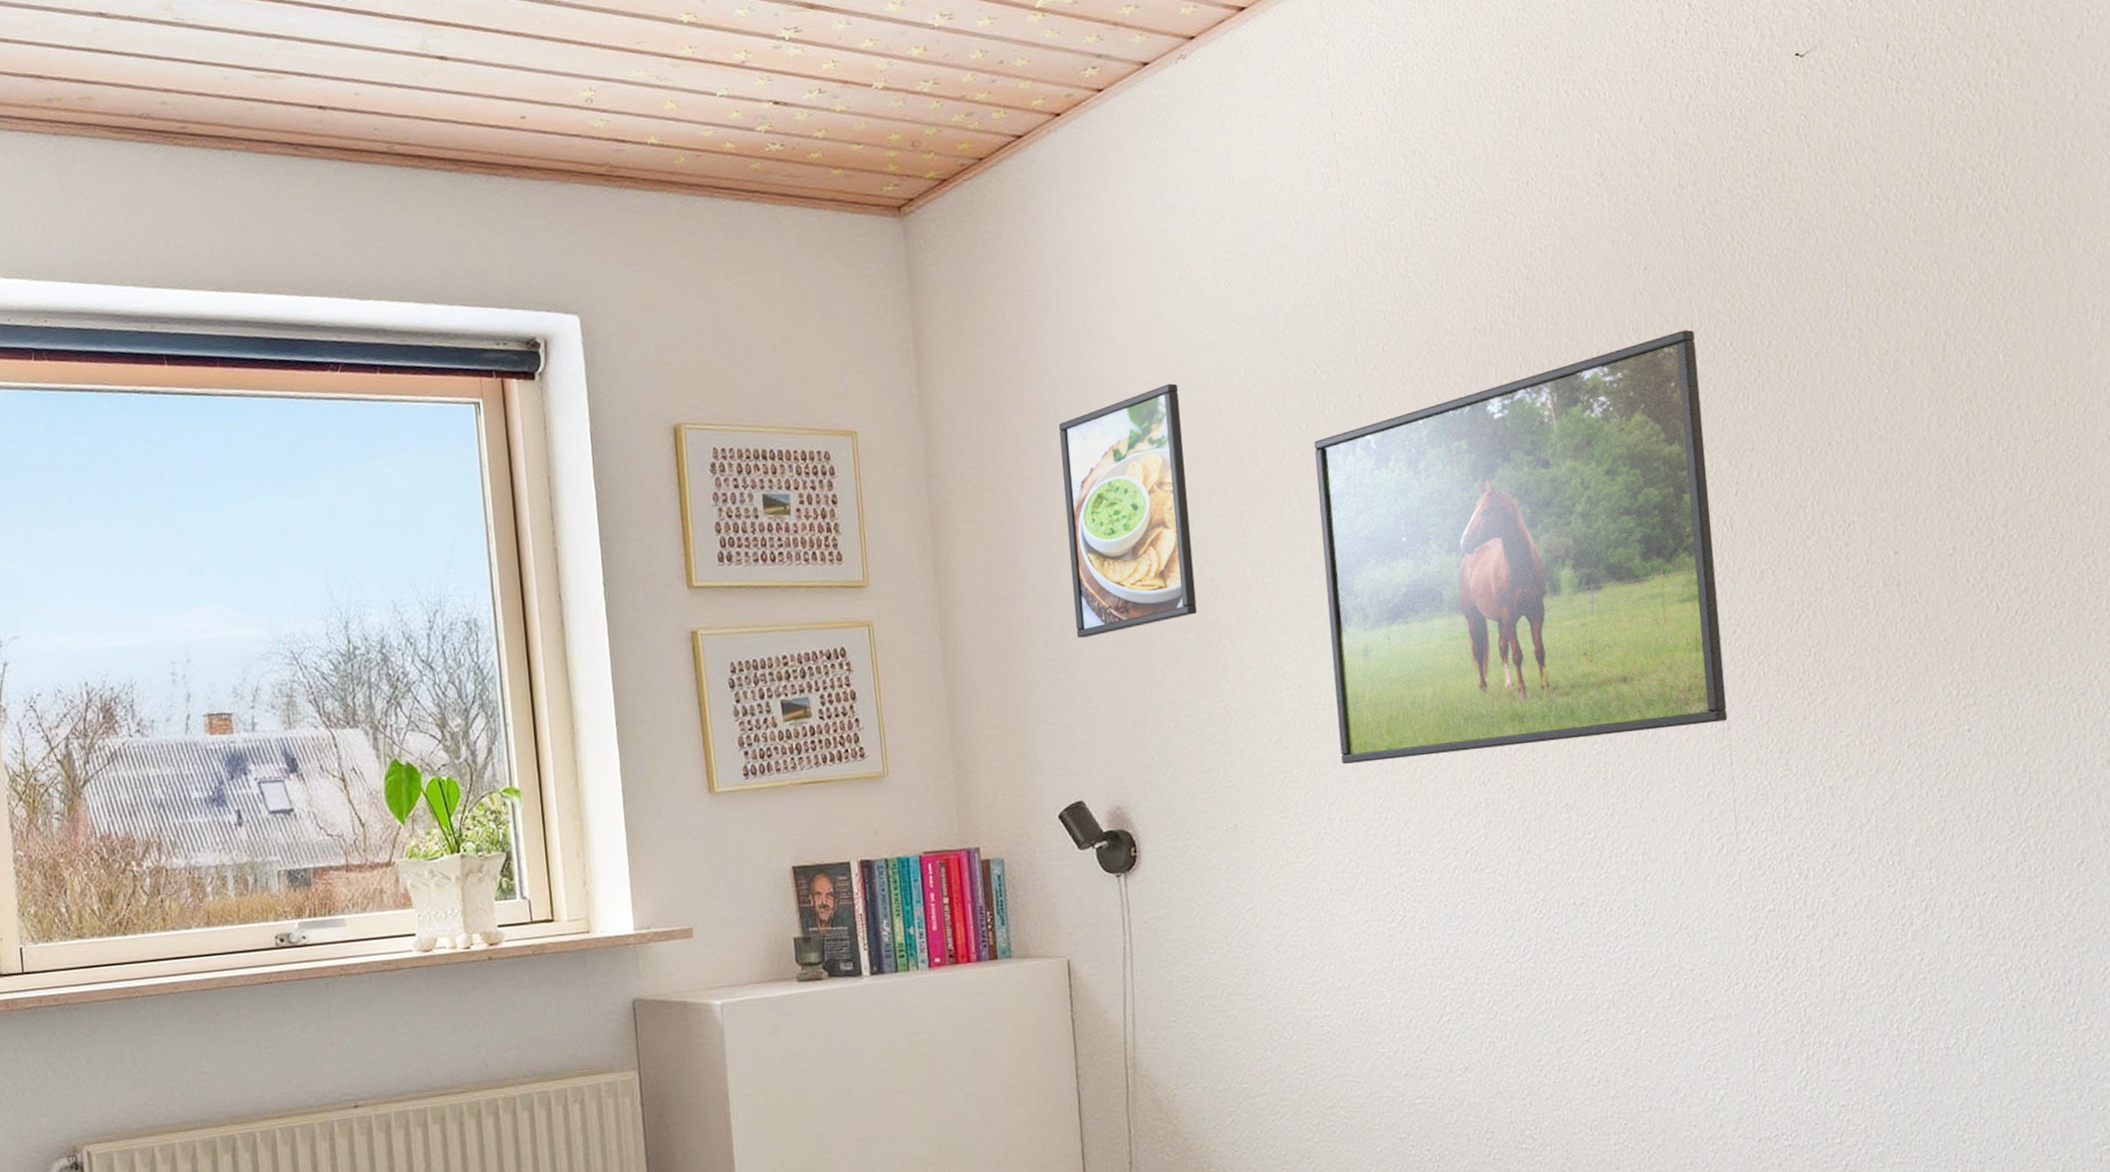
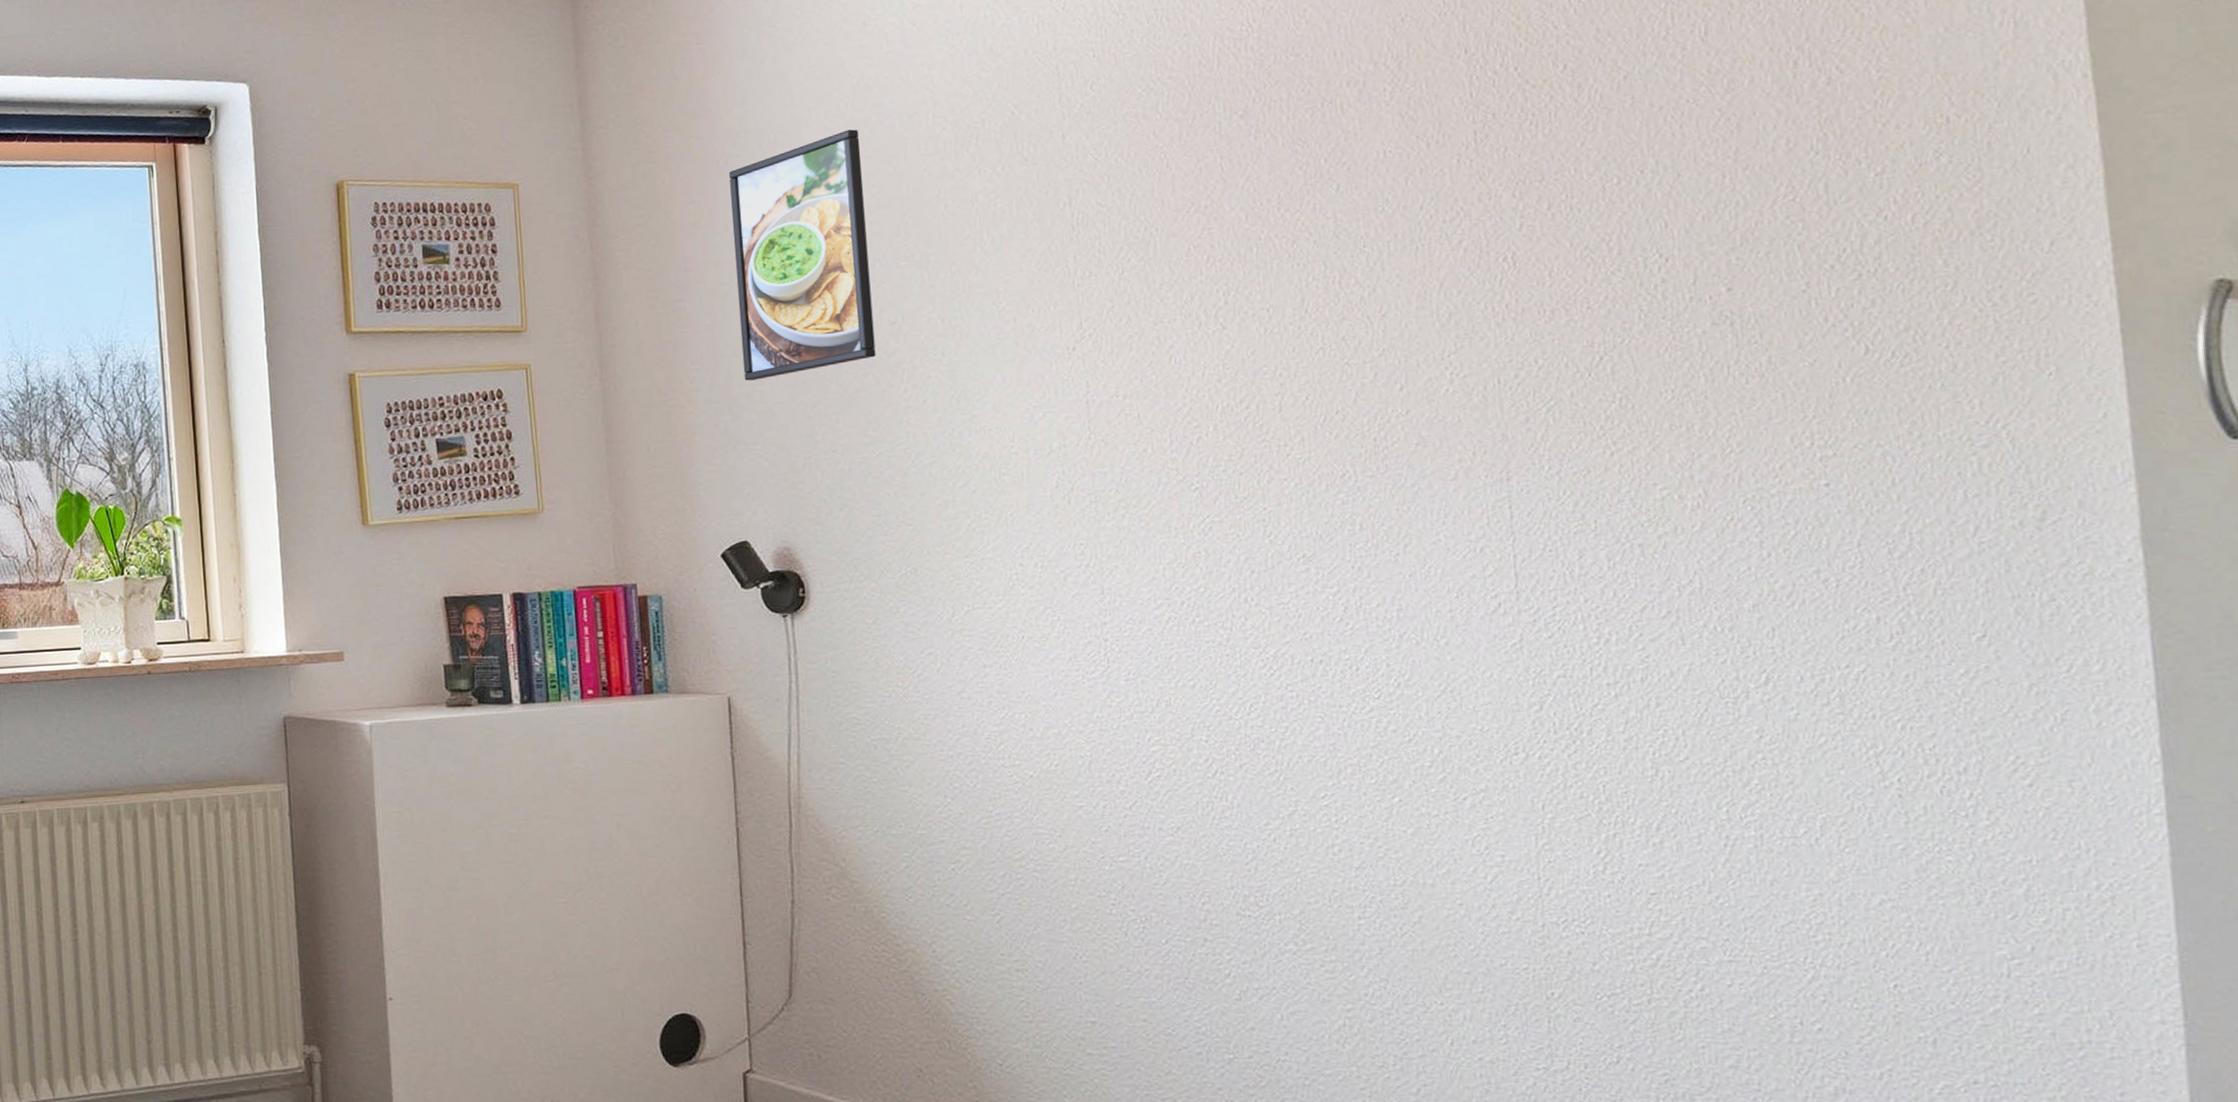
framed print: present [1314,330,1728,765] -> none [1011,55,1507,510]

